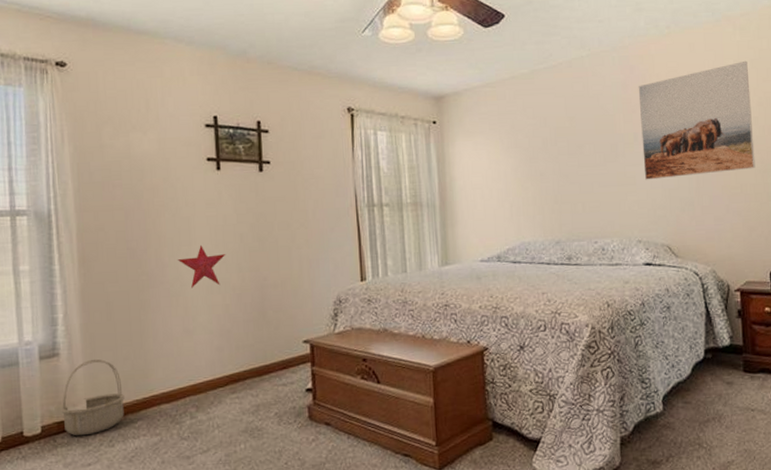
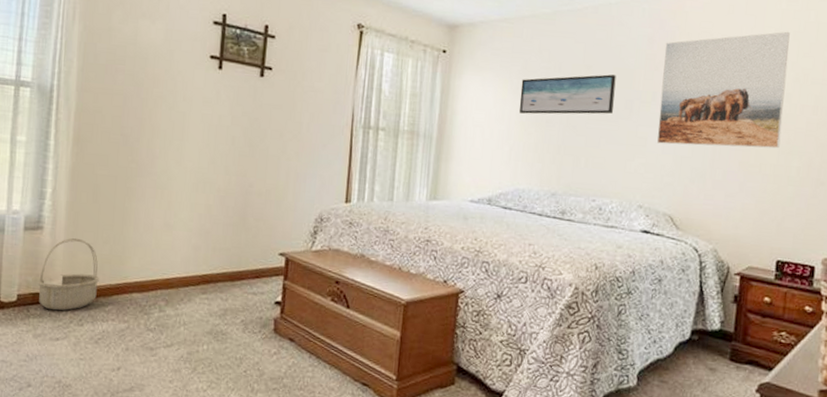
decorative star: present [177,244,226,289] -> none [167,141,216,185]
wall art: none [511,122,600,171] -> present [519,74,616,115]

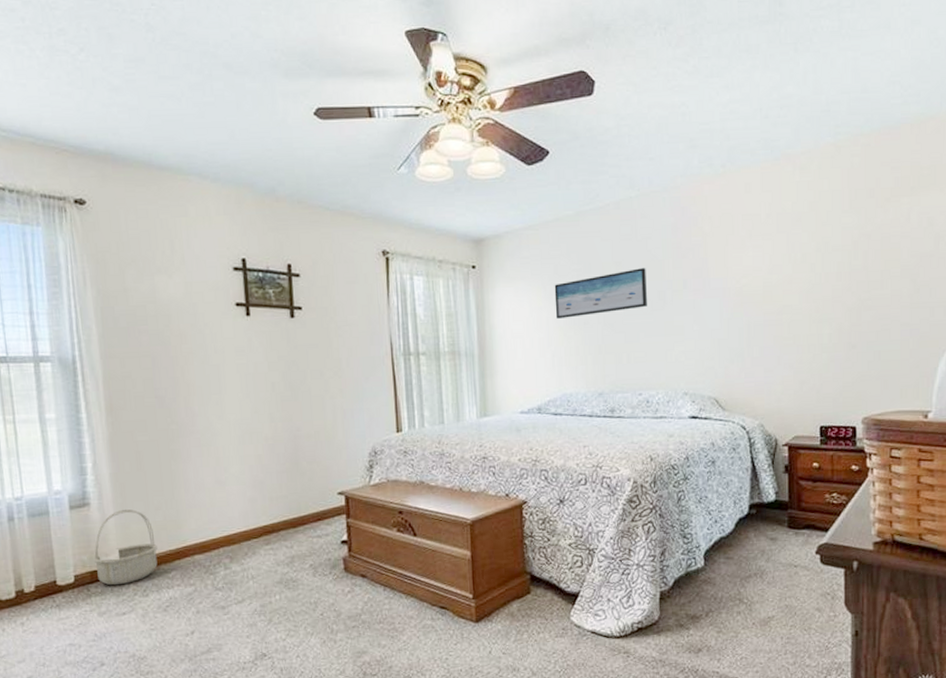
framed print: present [657,31,790,149] -> none [689,202,810,330]

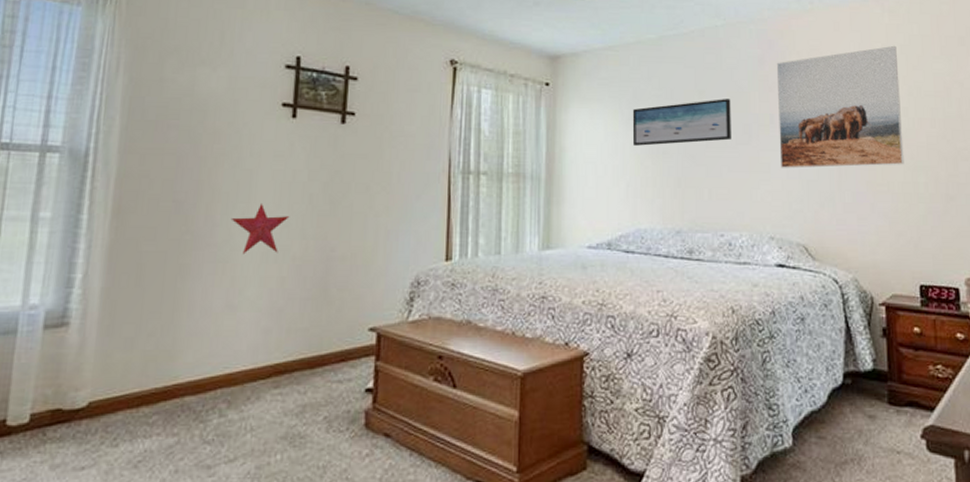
basket: present [93,509,158,586] -> none [59,332,141,430]
decorative star: none [207,393,258,438] -> present [230,203,290,255]
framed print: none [689,202,810,330] -> present [776,45,904,168]

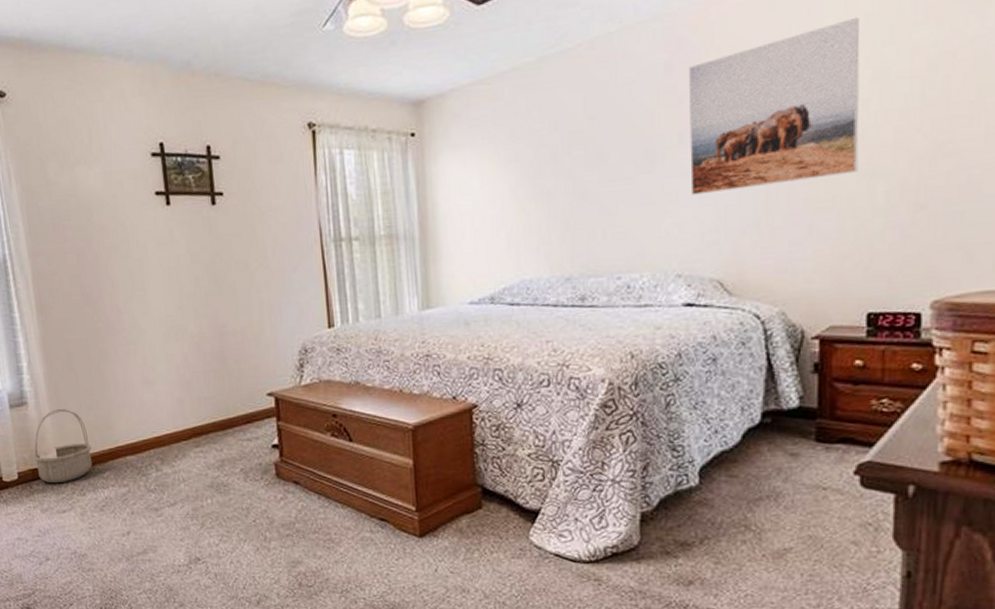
basket: none [59,332,141,430] -> present [34,408,93,484]
decorative star: present [230,203,290,255] -> none [132,289,182,337]
wall art: present [632,99,731,146] -> none [510,121,629,190]

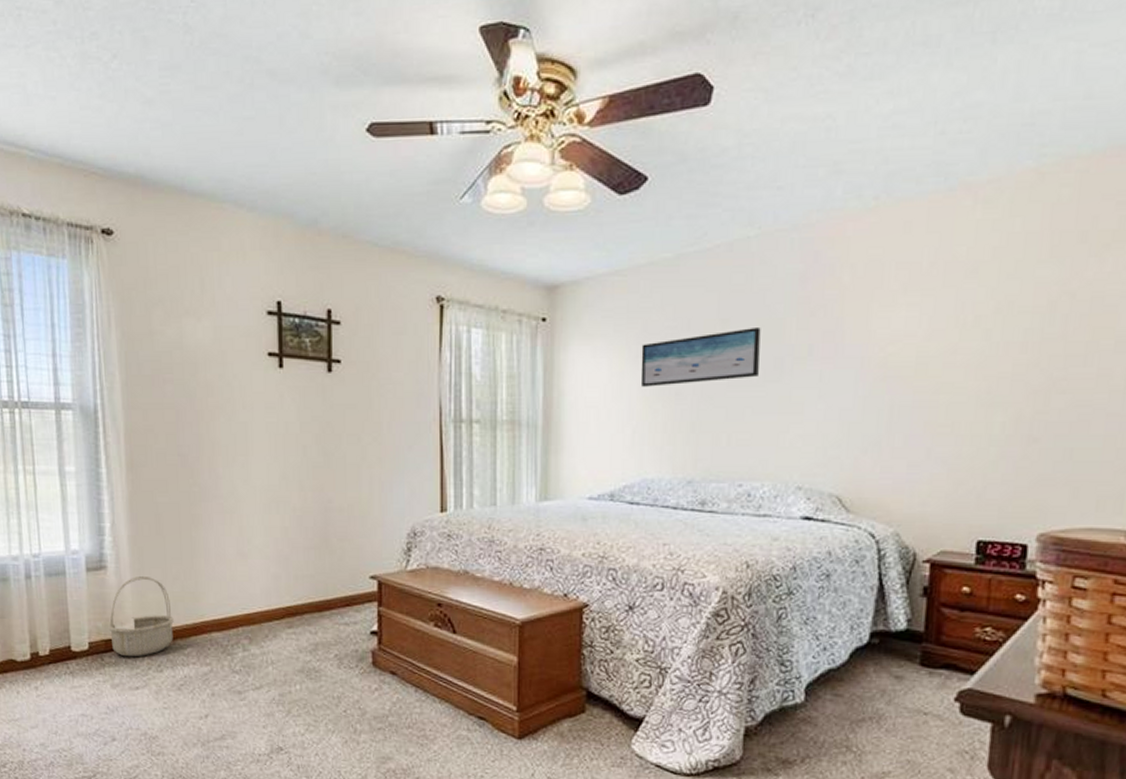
wall art: none [510,121,629,190] -> present [640,328,761,387]
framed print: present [688,16,860,195] -> none [816,248,988,408]

